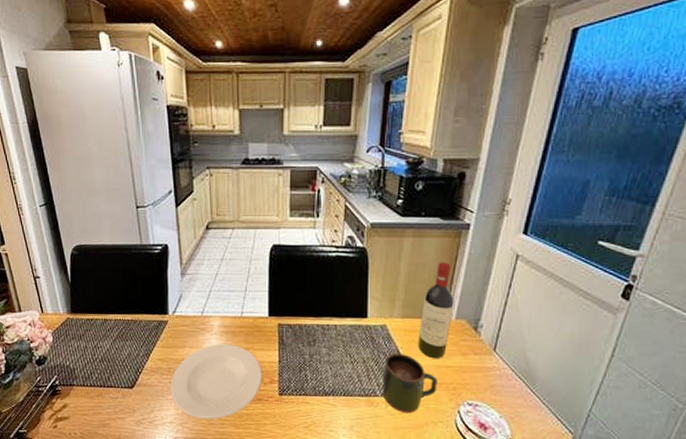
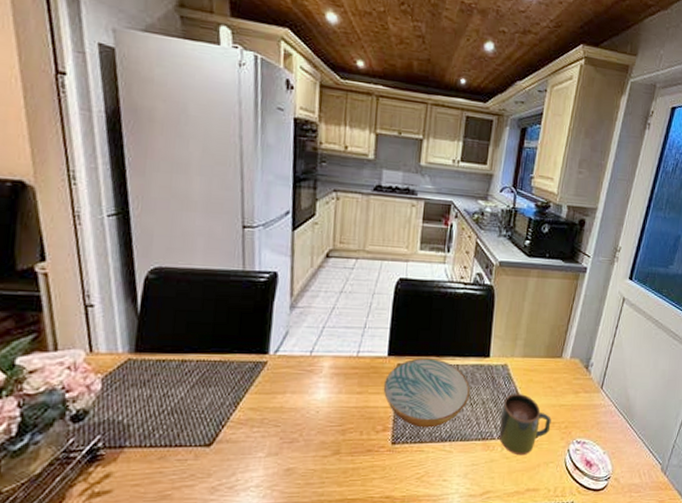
plate: present [170,344,262,419] -> none [260,388,375,478]
bowl: none [267,318,350,383] -> present [383,358,471,428]
wine bottle: present [417,262,454,358] -> none [535,302,570,397]

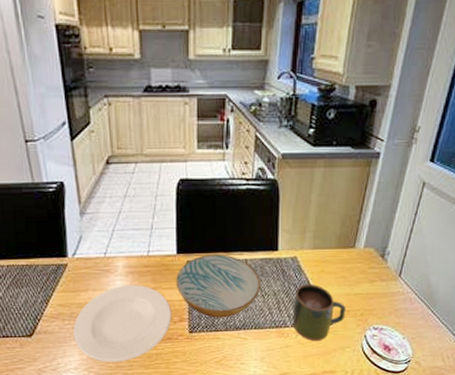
plate: none [260,388,375,478] -> present [73,284,171,362]

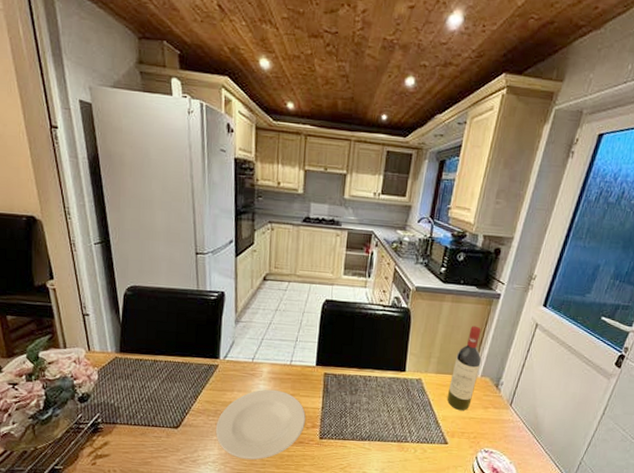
bowl: present [175,254,261,318] -> none [312,369,388,428]
mug: present [292,285,346,340] -> none [412,405,461,457]
wine bottle: none [327,192,363,287] -> present [447,326,482,410]

